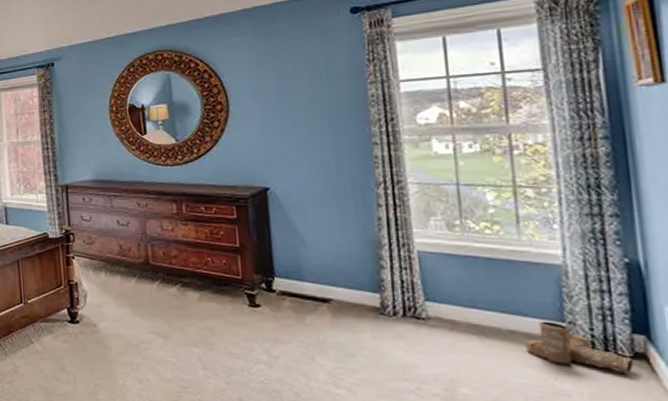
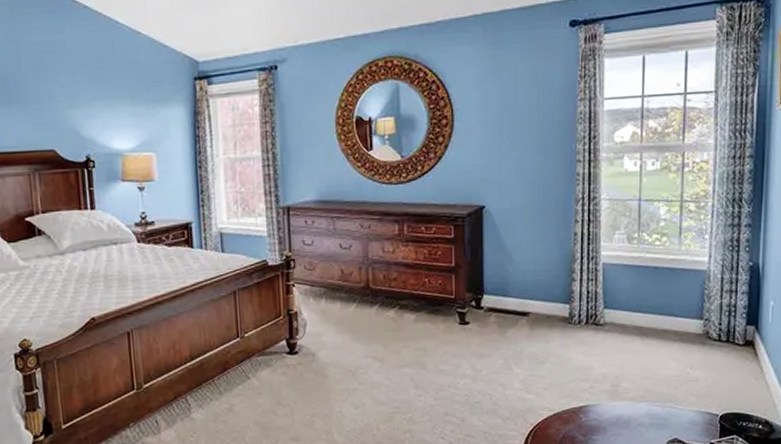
boots: present [525,321,634,373] -> none [673,319,745,358]

